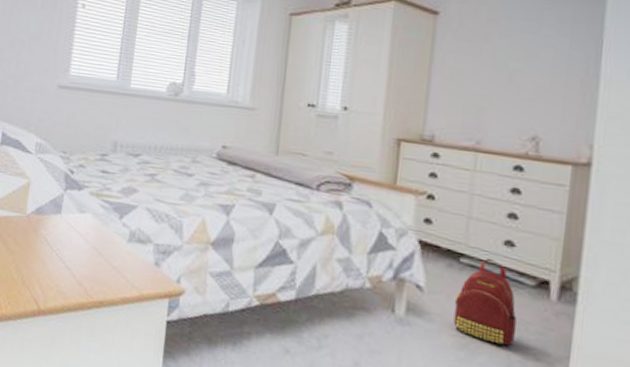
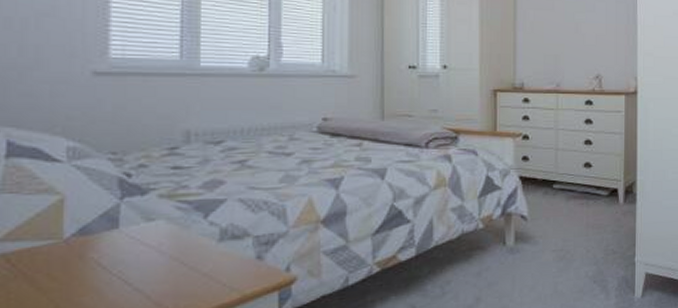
backpack: present [453,258,517,347] -> none [552,181,598,250]

